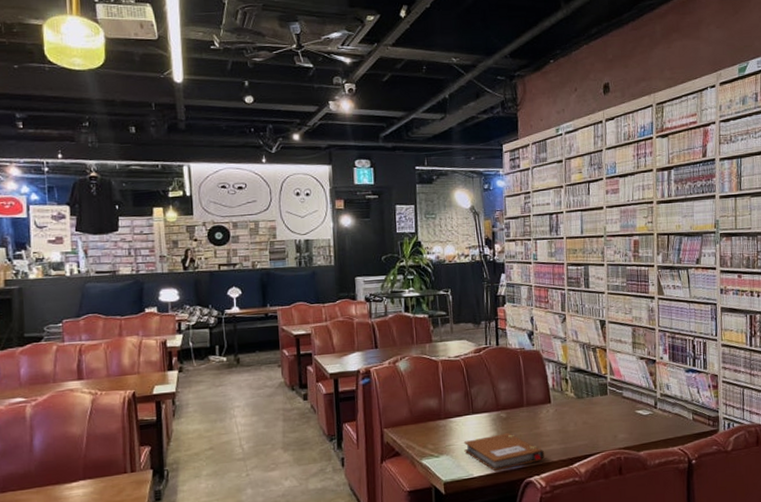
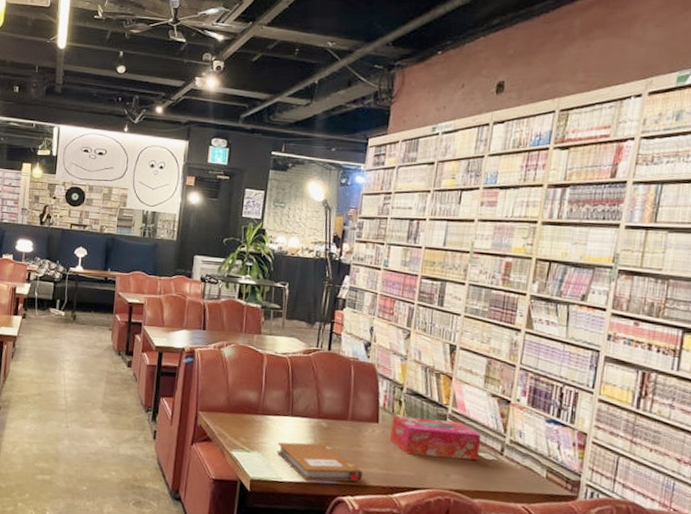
tissue box: none [562,386,638,426] -> present [389,415,482,460]

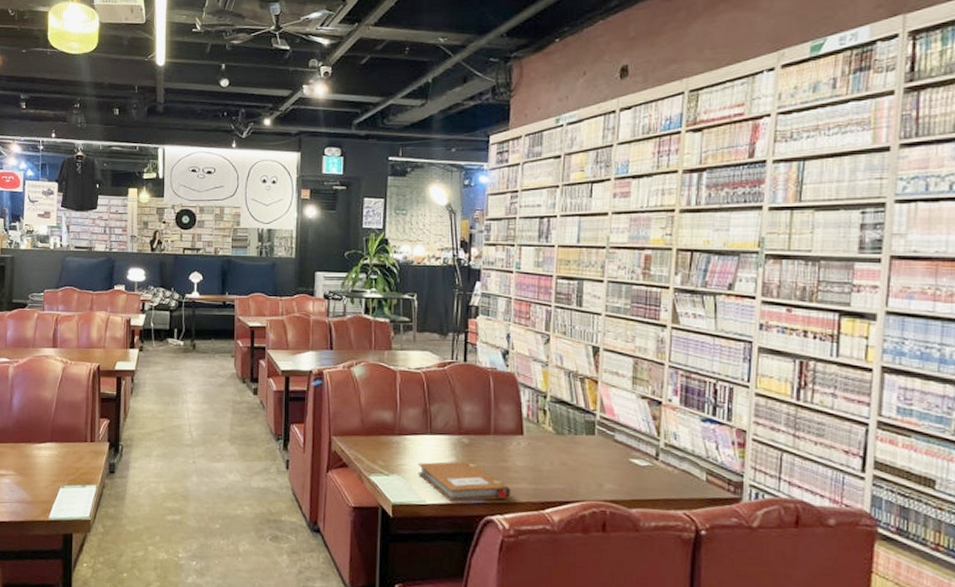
tissue box: present [389,415,482,460] -> none [536,425,634,468]

